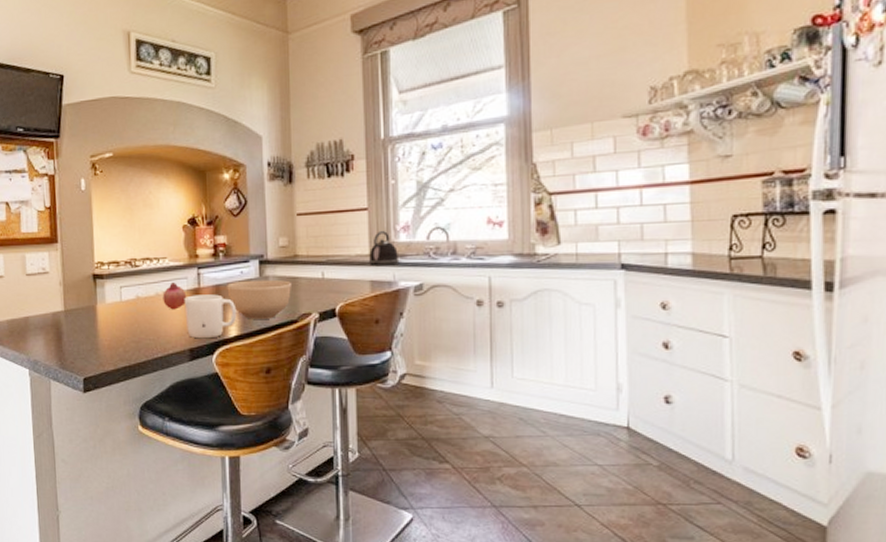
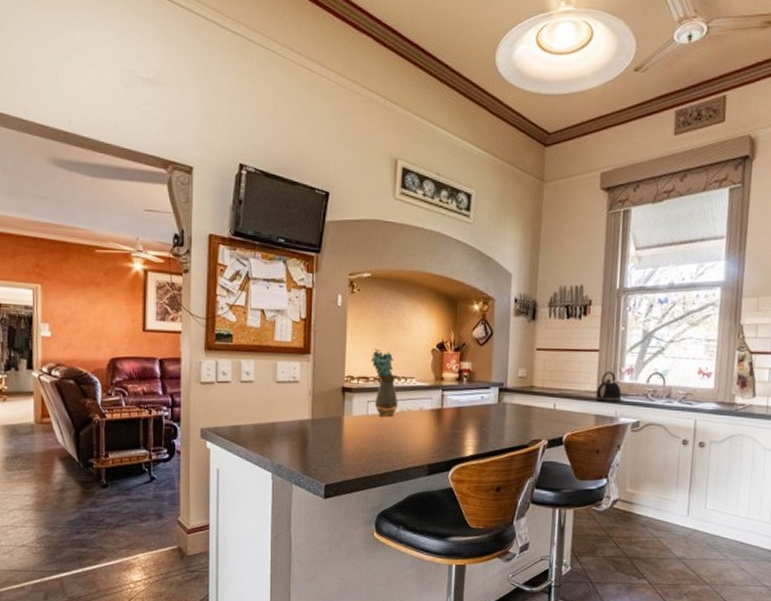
vase: none [119,230,152,302] -> present [370,348,398,417]
fruit: present [162,281,187,310] -> none [407,400,430,427]
mug: present [184,294,237,339] -> none [426,415,475,456]
bowl: present [227,279,293,319] -> none [467,405,527,442]

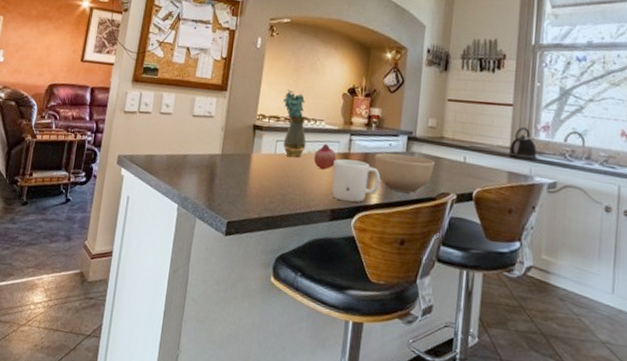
fruit: none [407,400,430,427] -> present [313,143,337,170]
mug: none [426,415,475,456] -> present [331,159,381,203]
bowl: none [467,405,527,442] -> present [374,152,436,193]

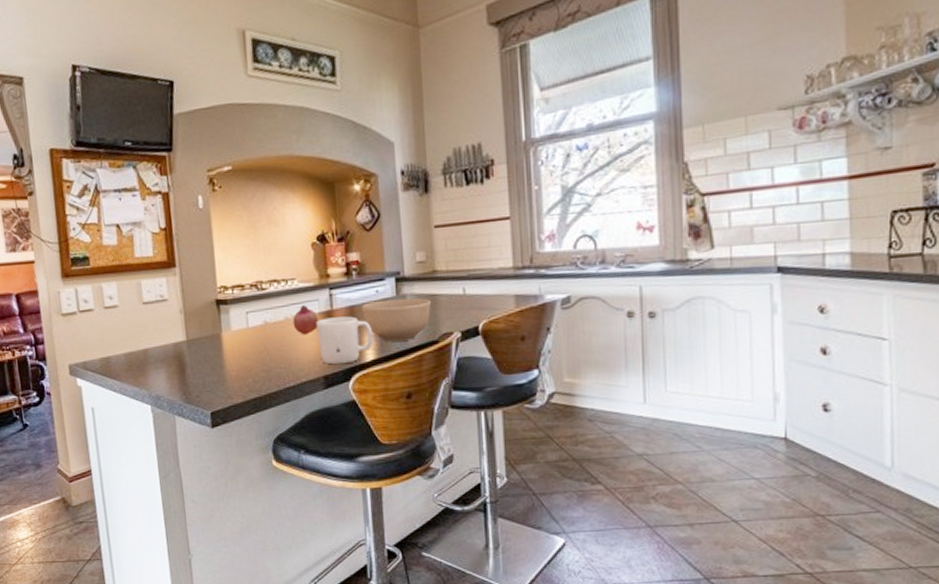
vase: present [282,89,307,158] -> none [243,251,282,328]
kettle: present [509,126,537,160] -> none [513,240,545,279]

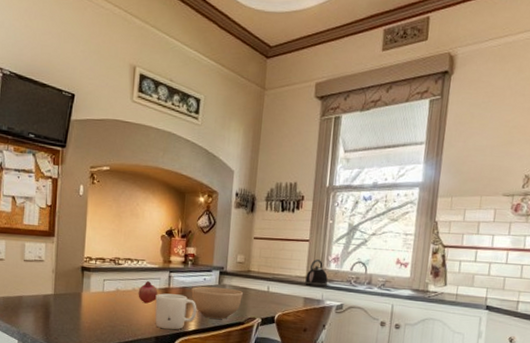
kettle: none [513,240,545,279] -> present [305,258,328,287]

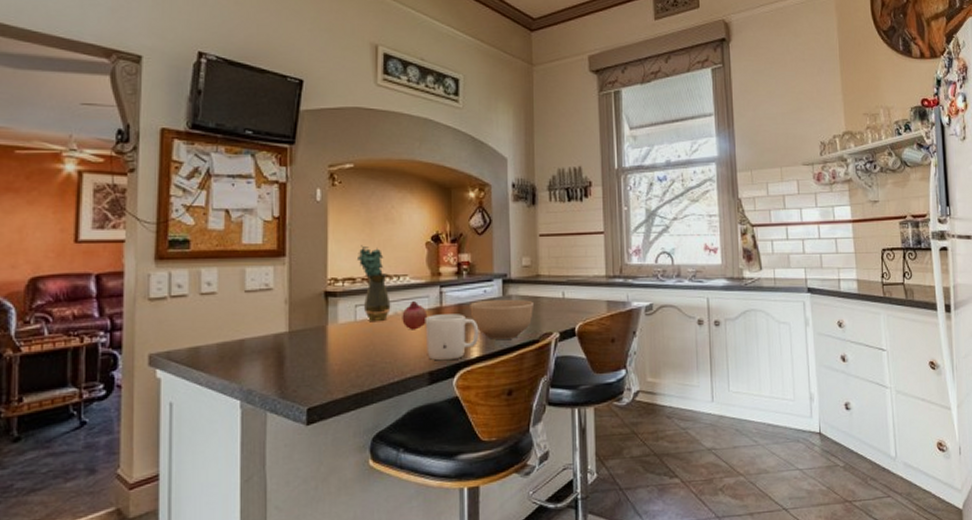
vase: none [107,233,131,294] -> present [356,245,391,322]
kettle: present [305,258,328,287] -> none [605,253,632,286]

